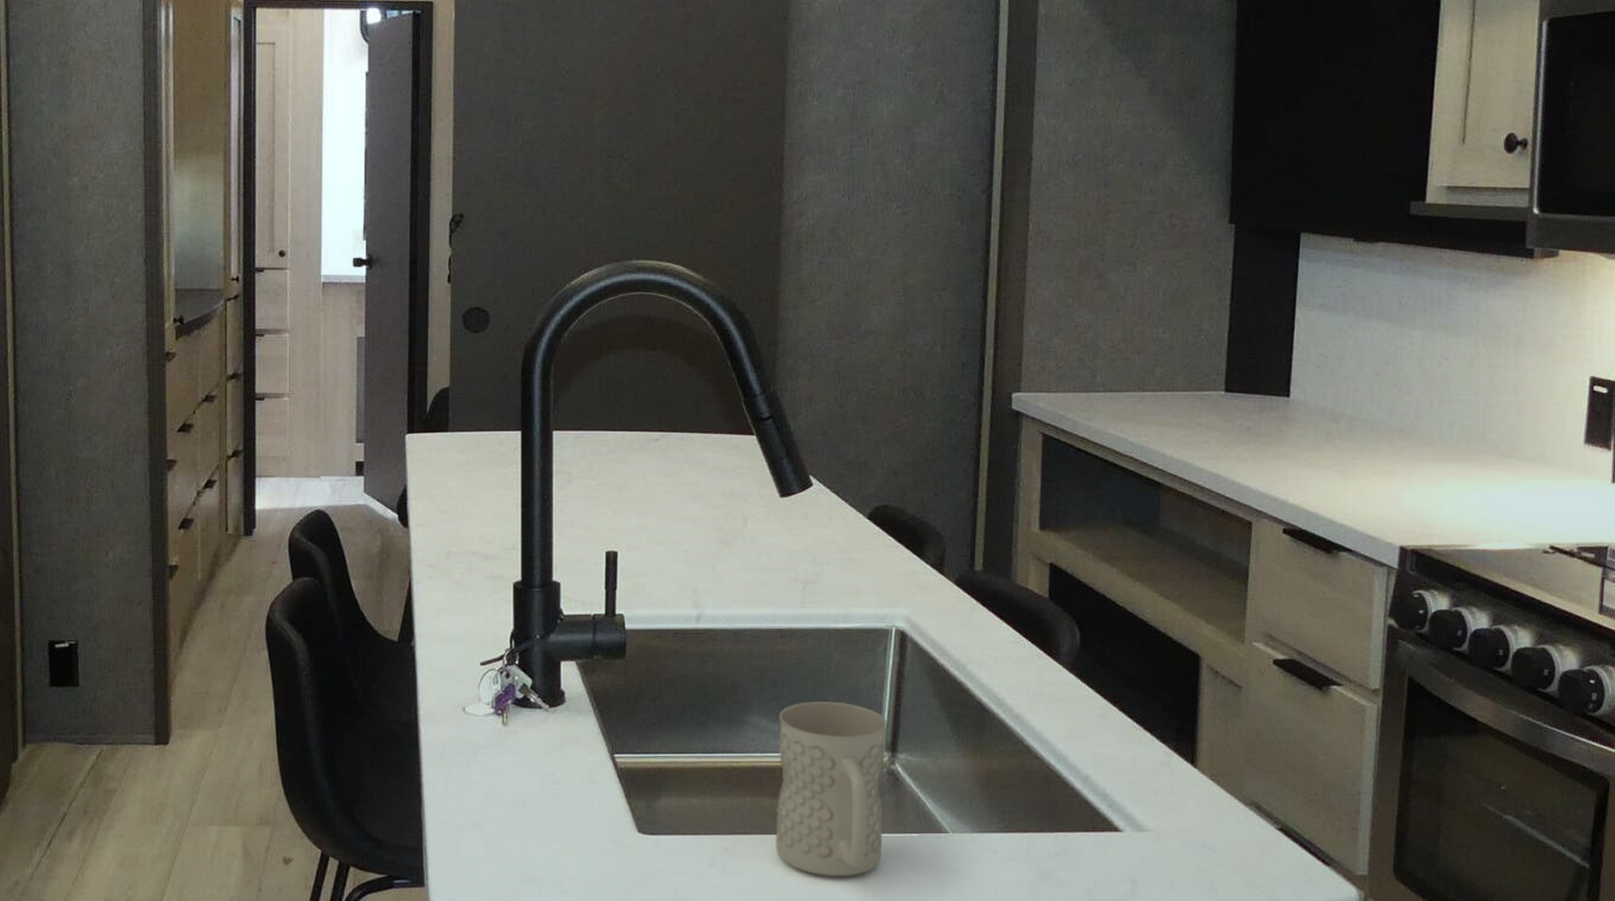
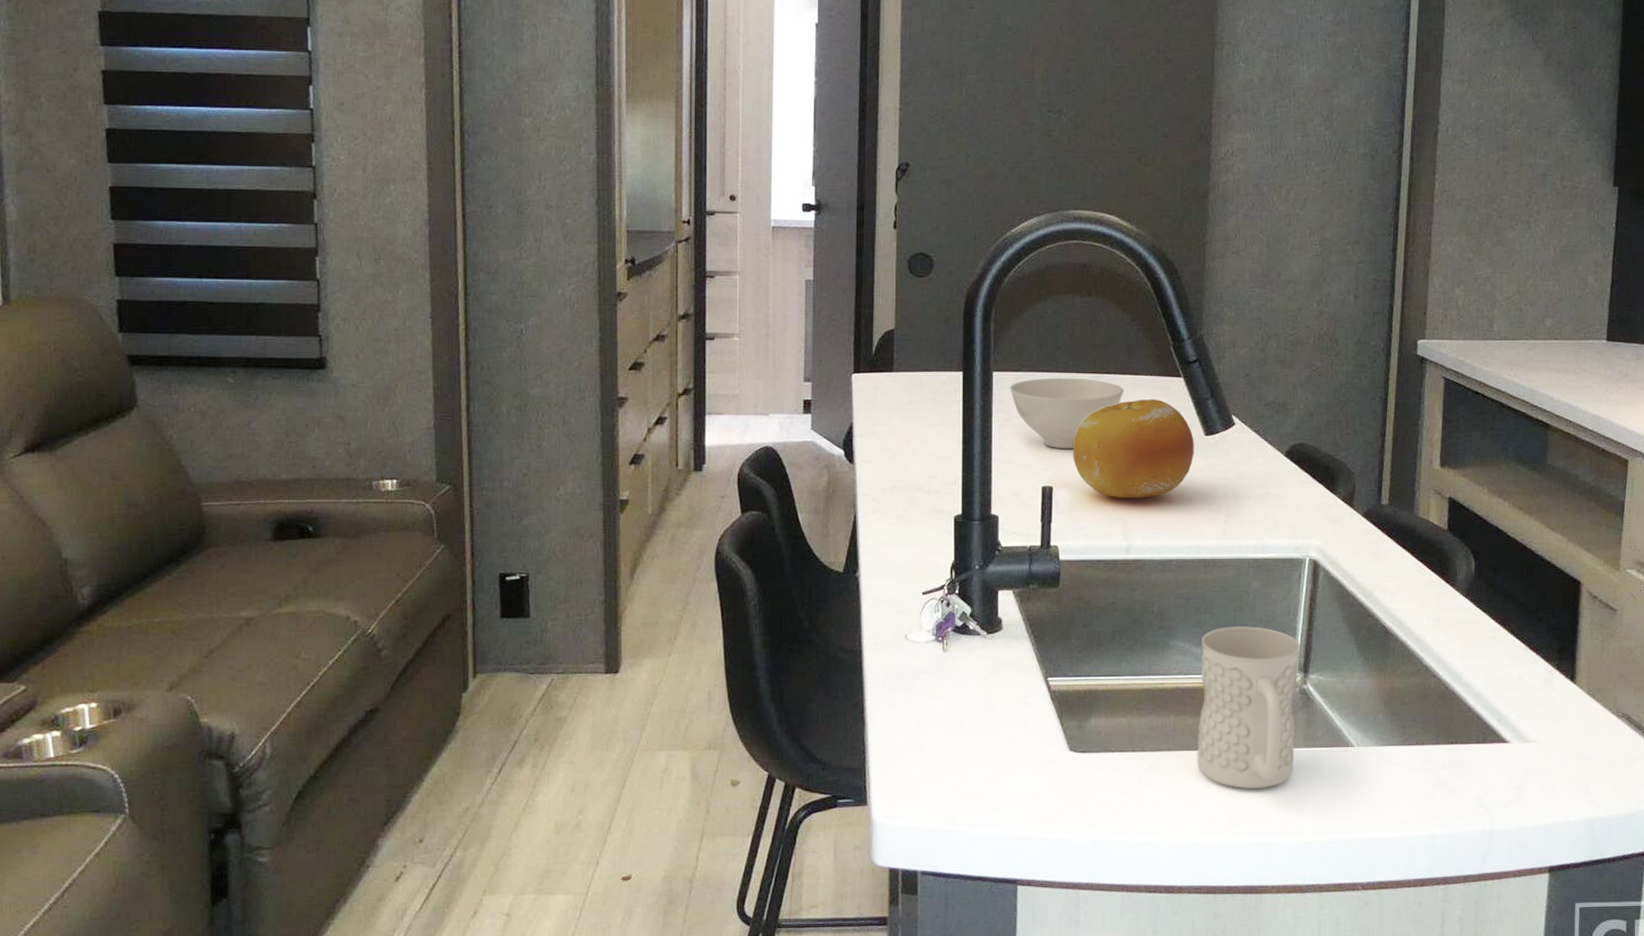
bowl: none [571,436,692,512] -> present [1010,377,1124,450]
fruit: none [638,459,769,565] -> present [1072,399,1194,499]

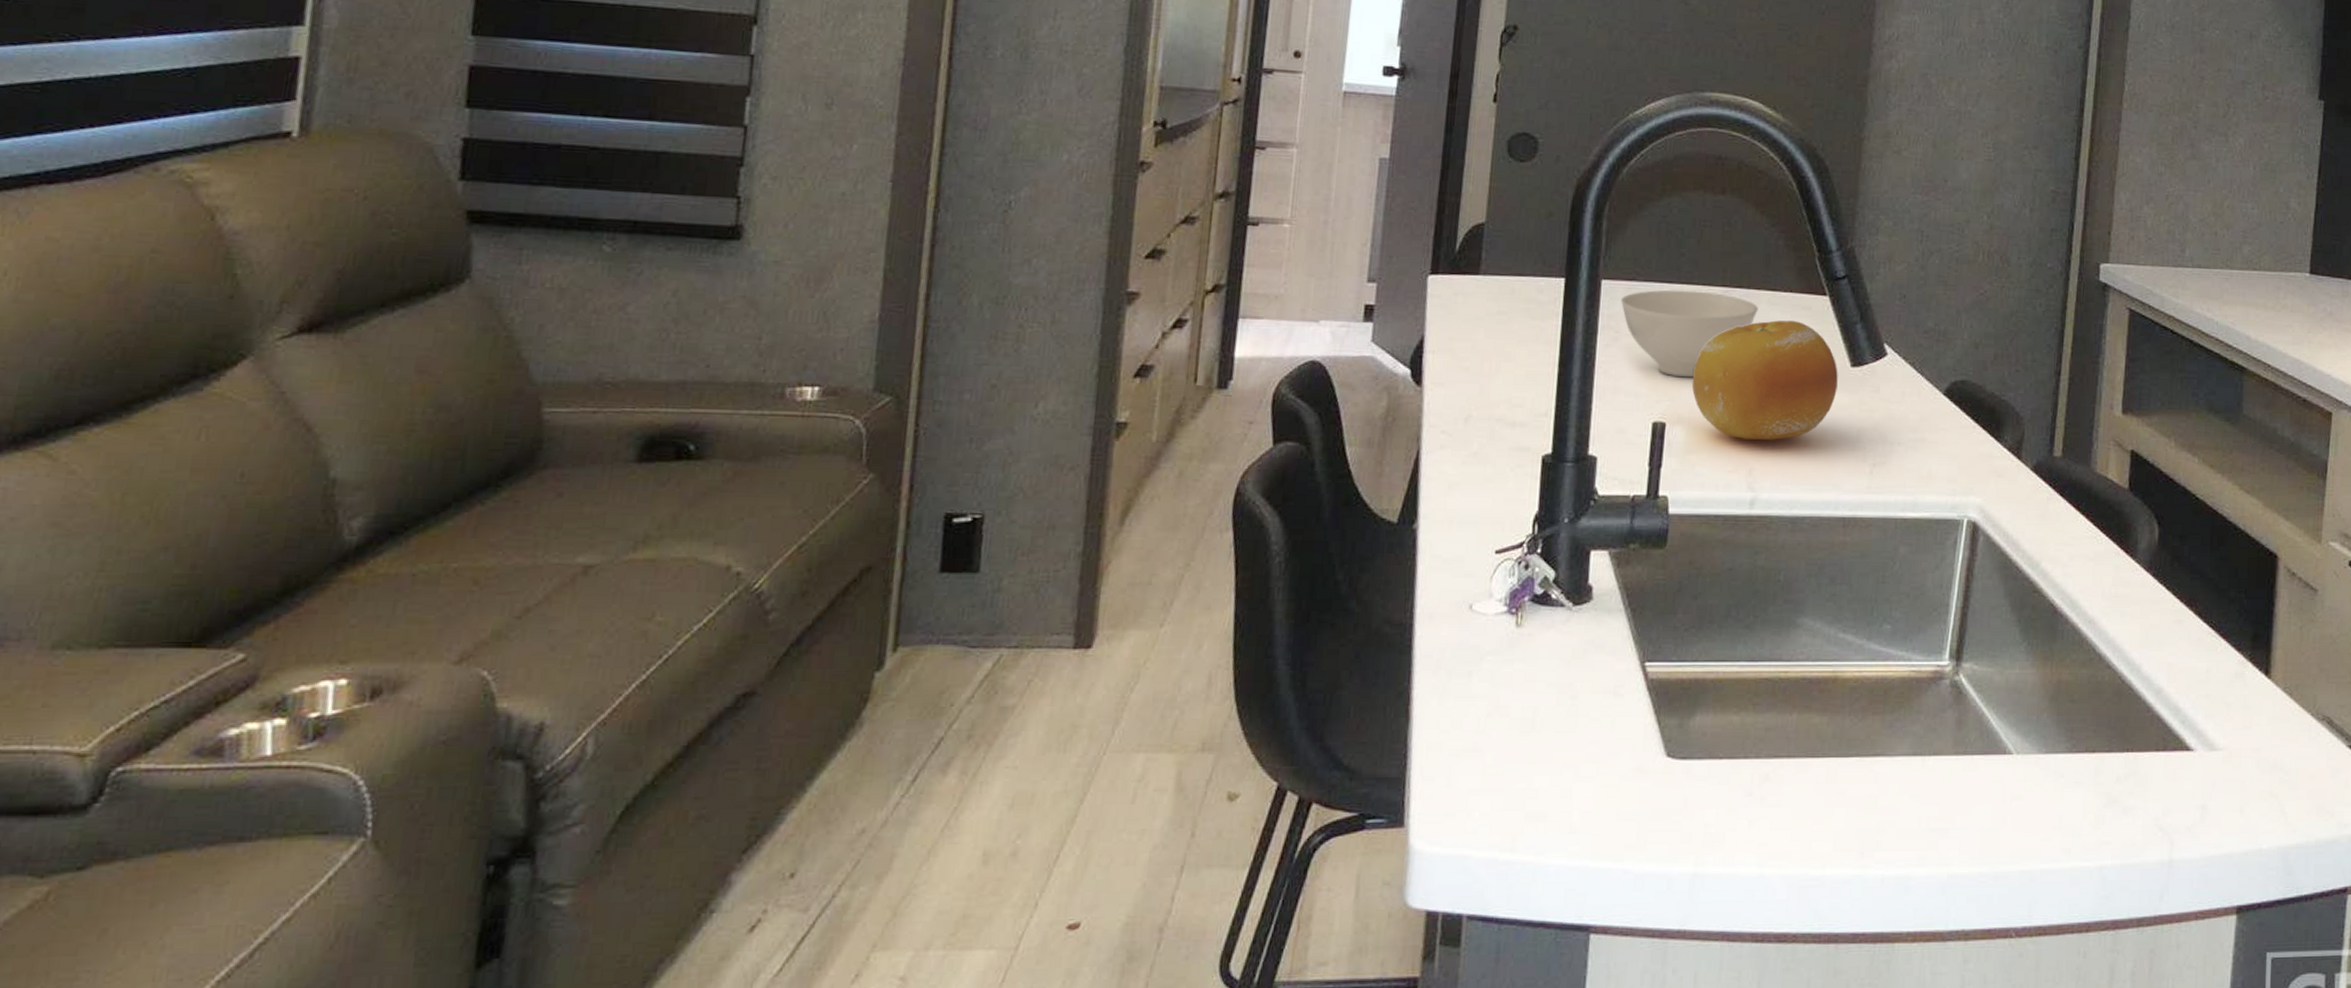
mug: present [1197,626,1300,789] -> none [1822,601,1953,808]

